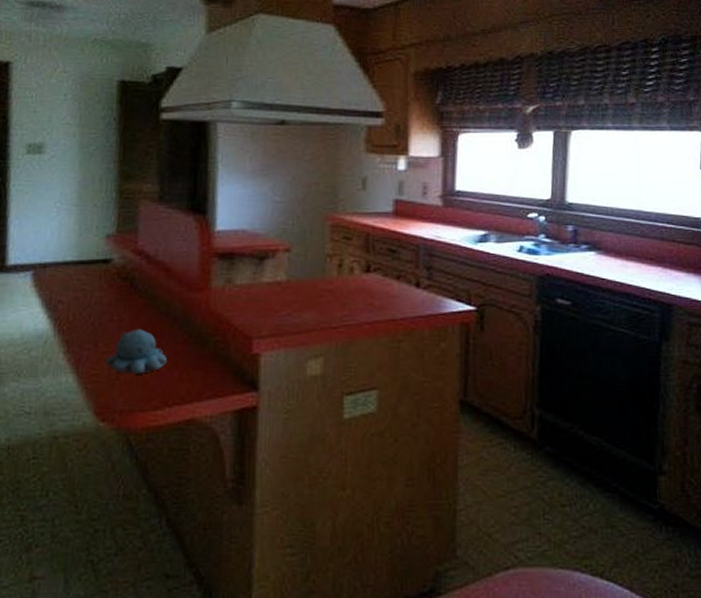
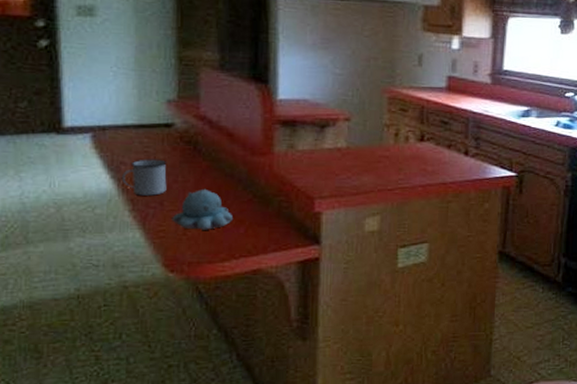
mug: none [58,297,104,336] -> present [121,159,167,196]

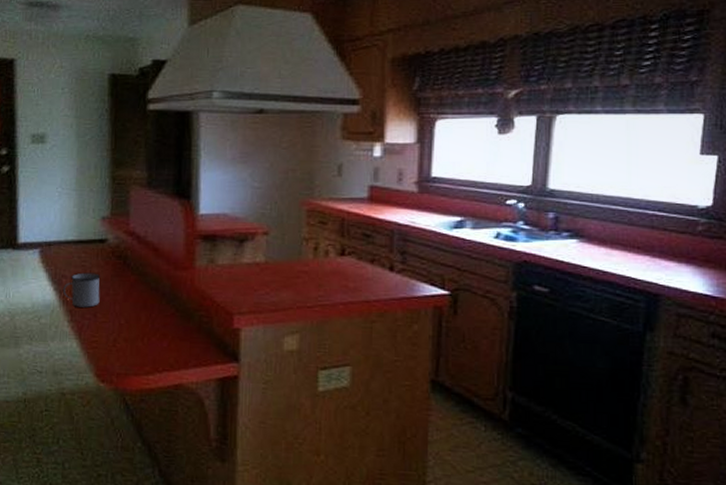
candle: present [172,188,234,230] -> none [103,301,158,342]

